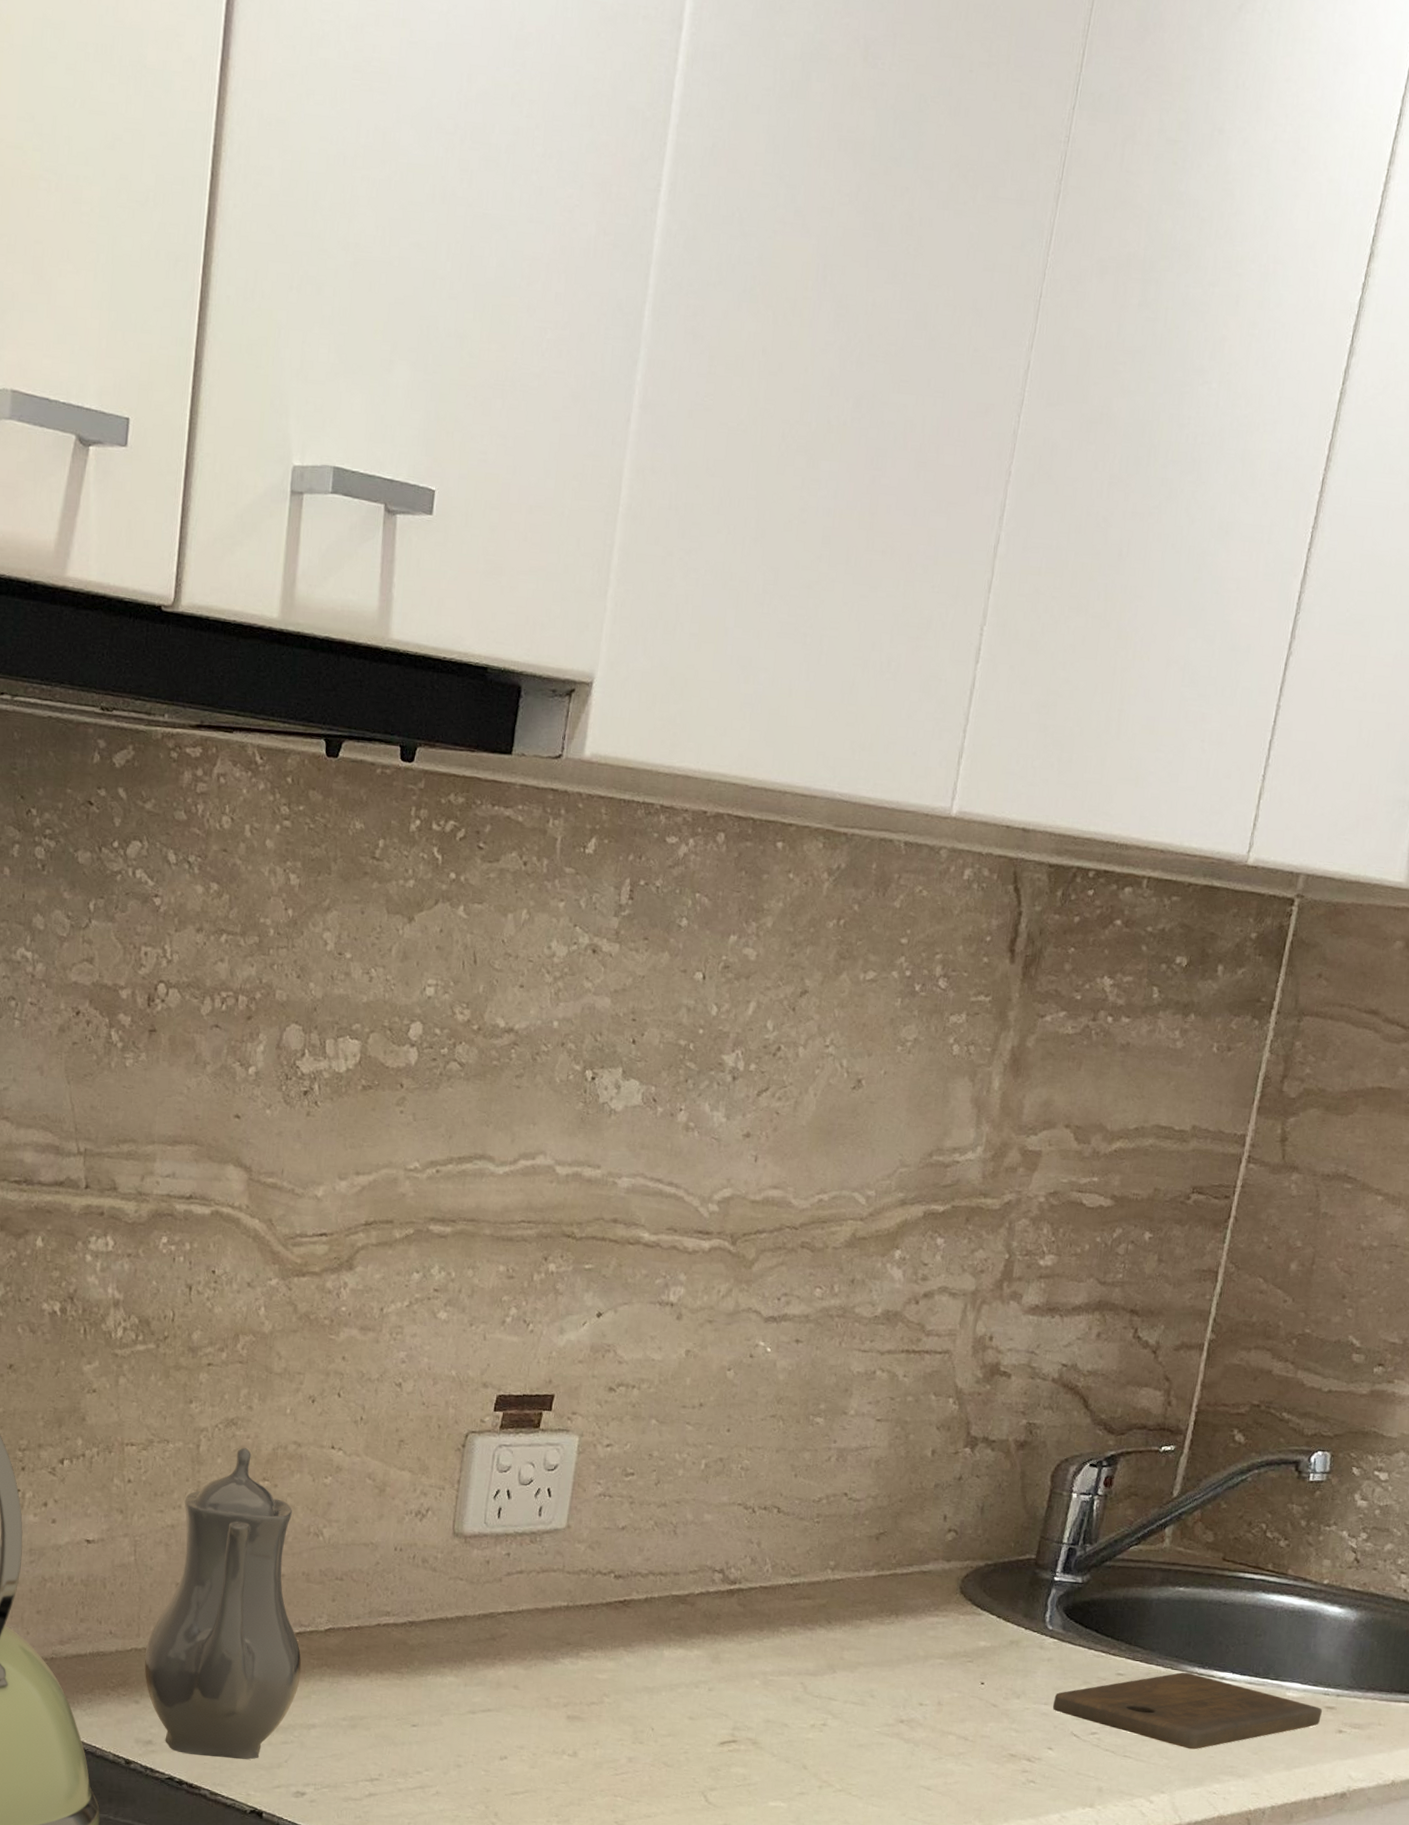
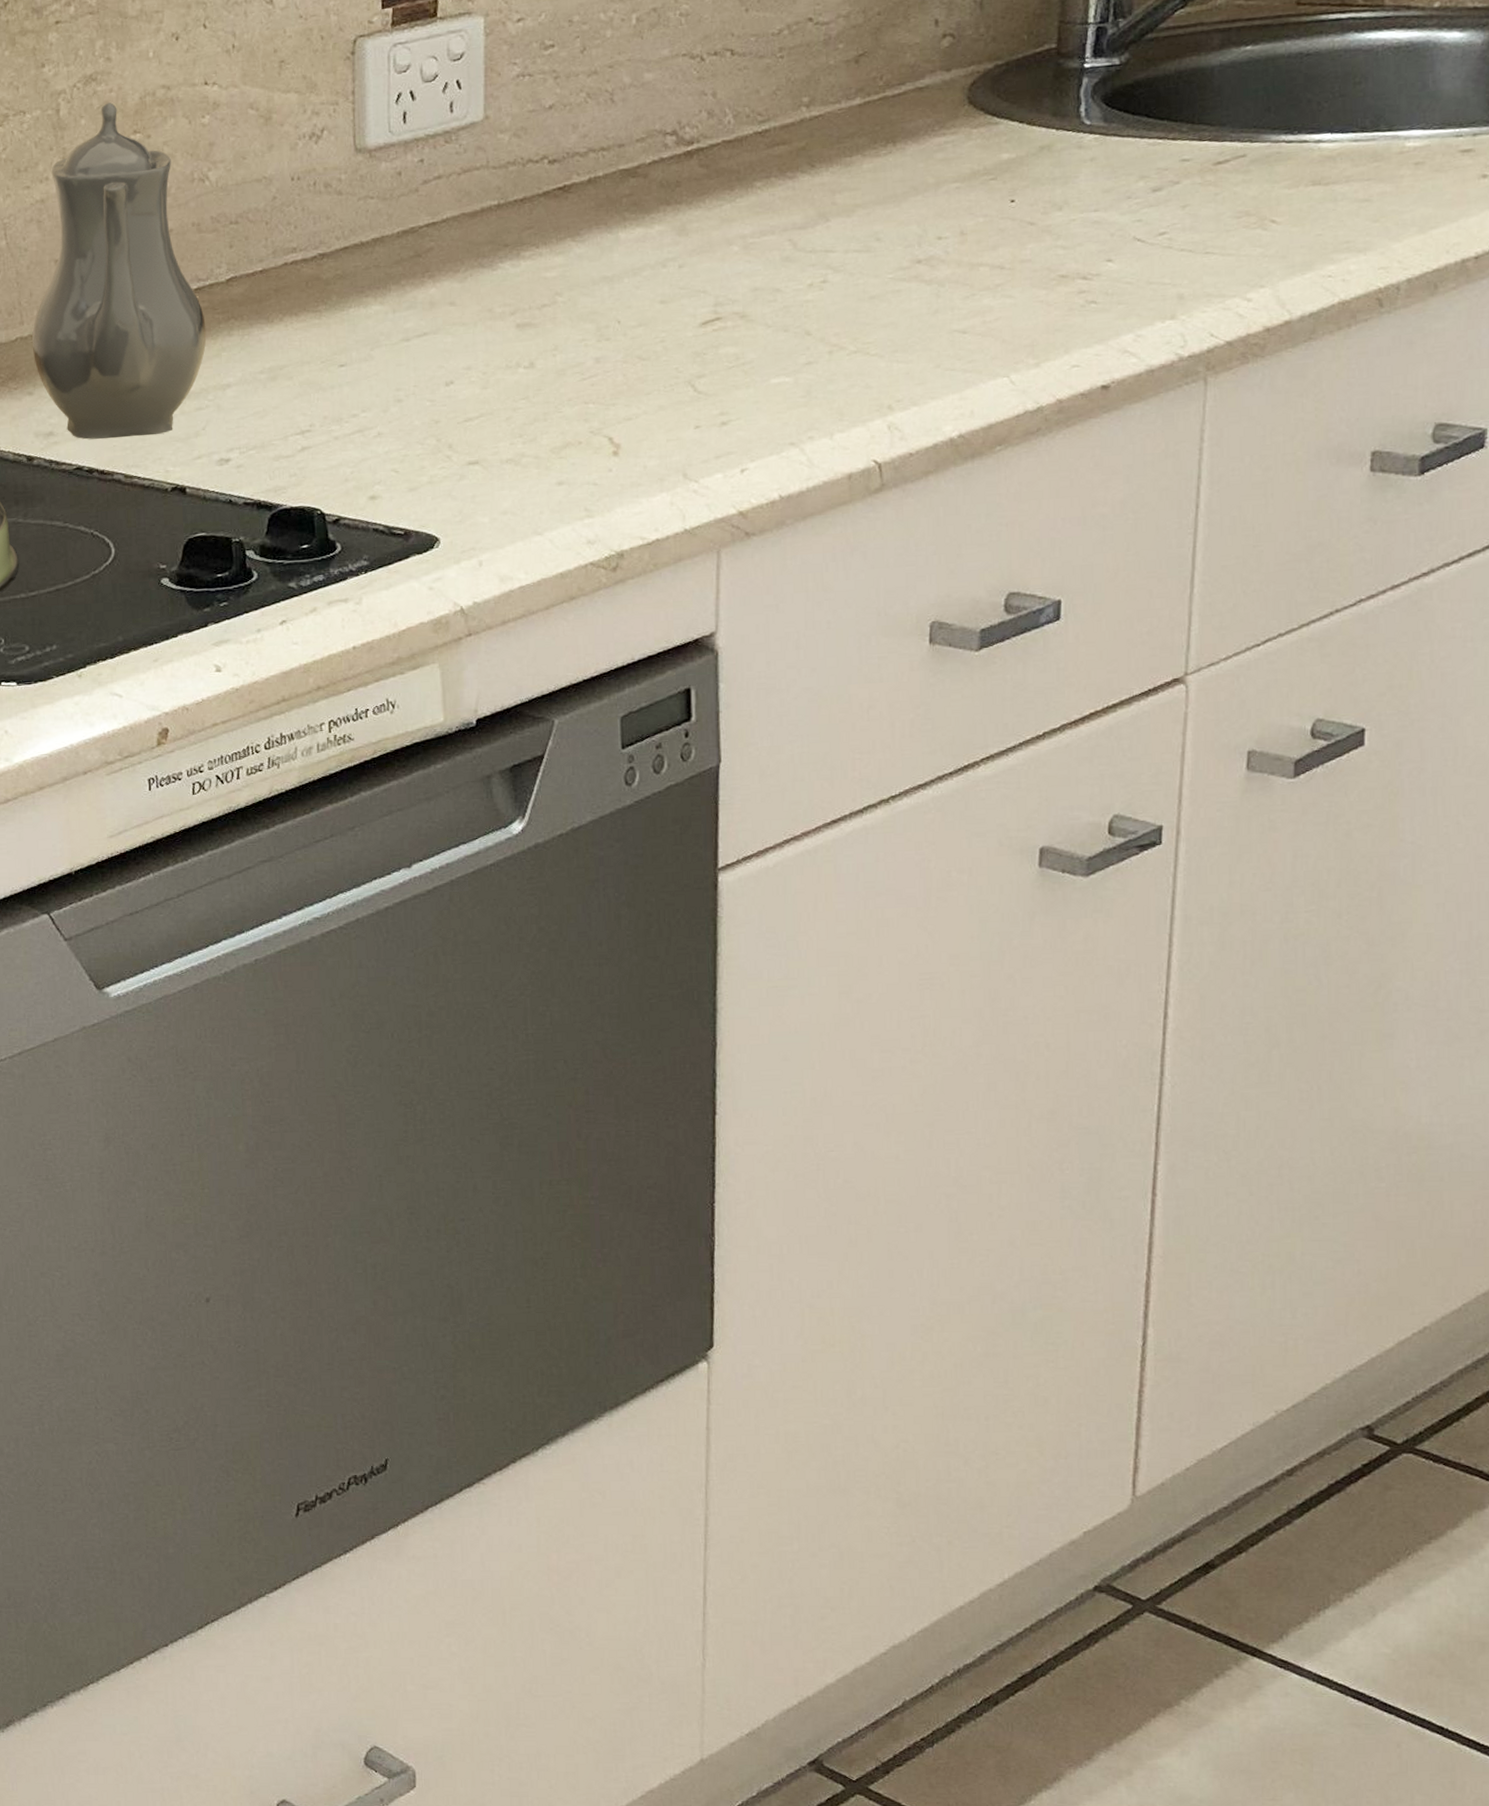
cutting board: present [1052,1672,1322,1750] -> none [1105,142,1456,231]

